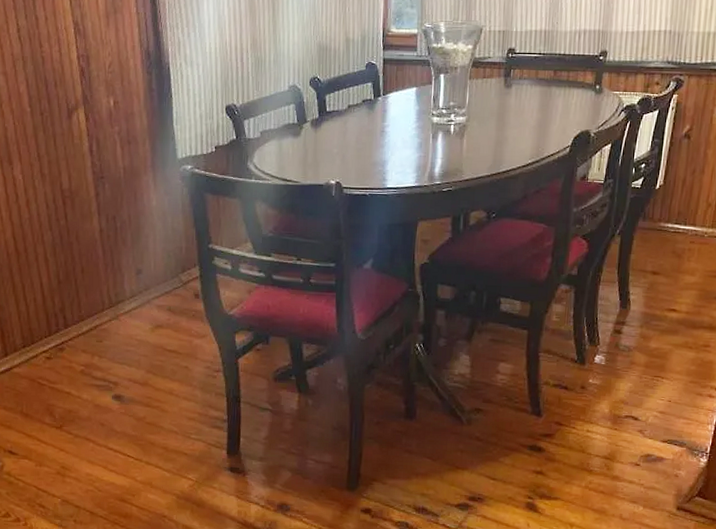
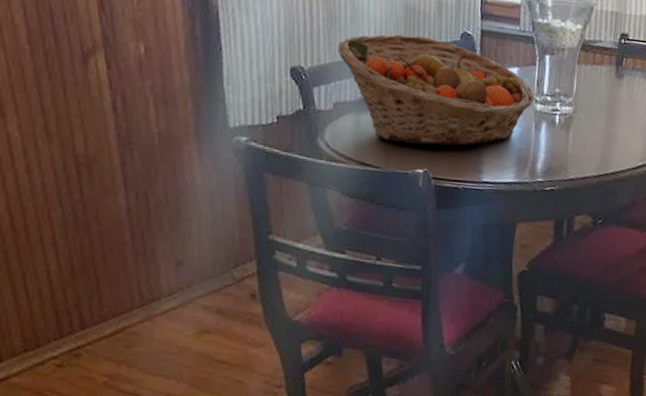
fruit basket: none [264,69,431,160] -> present [338,34,534,146]

